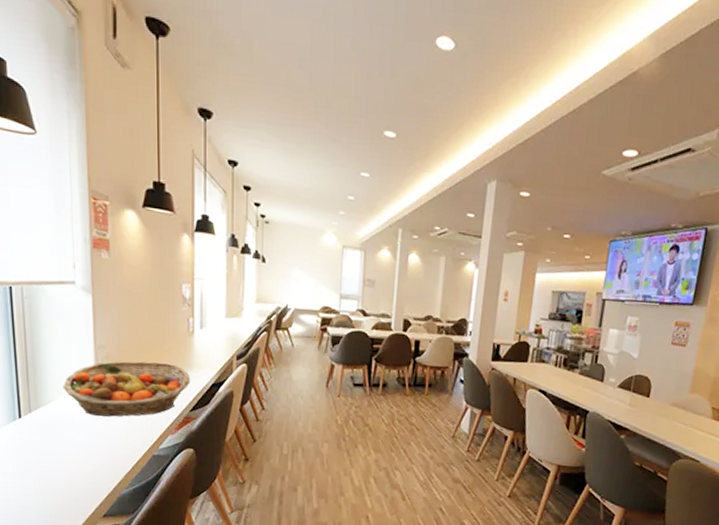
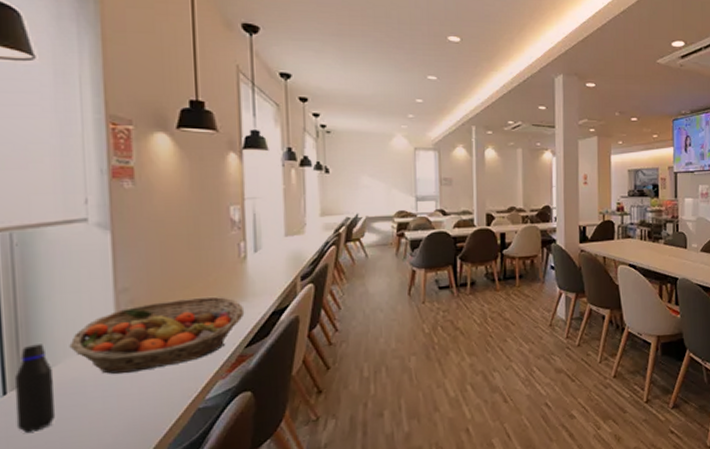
water bottle: none [26,381,54,450] -> present [14,344,56,433]

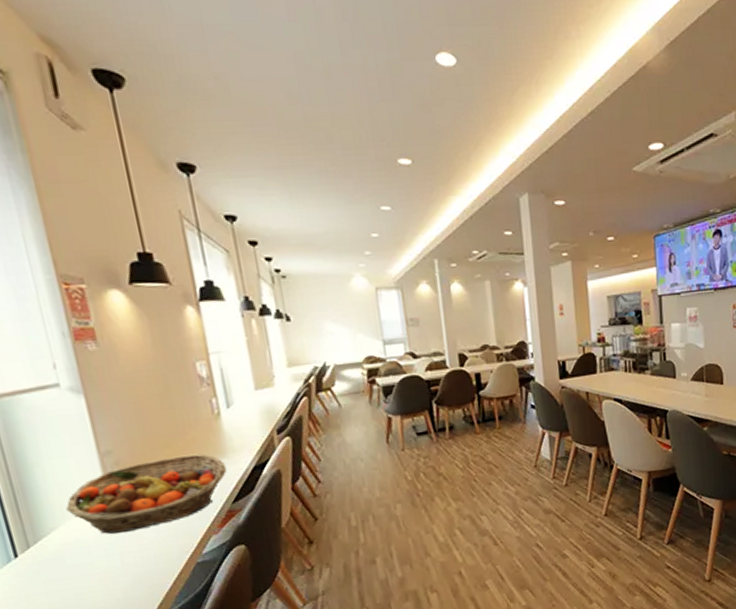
water bottle: present [14,344,56,433] -> none [22,508,67,591]

